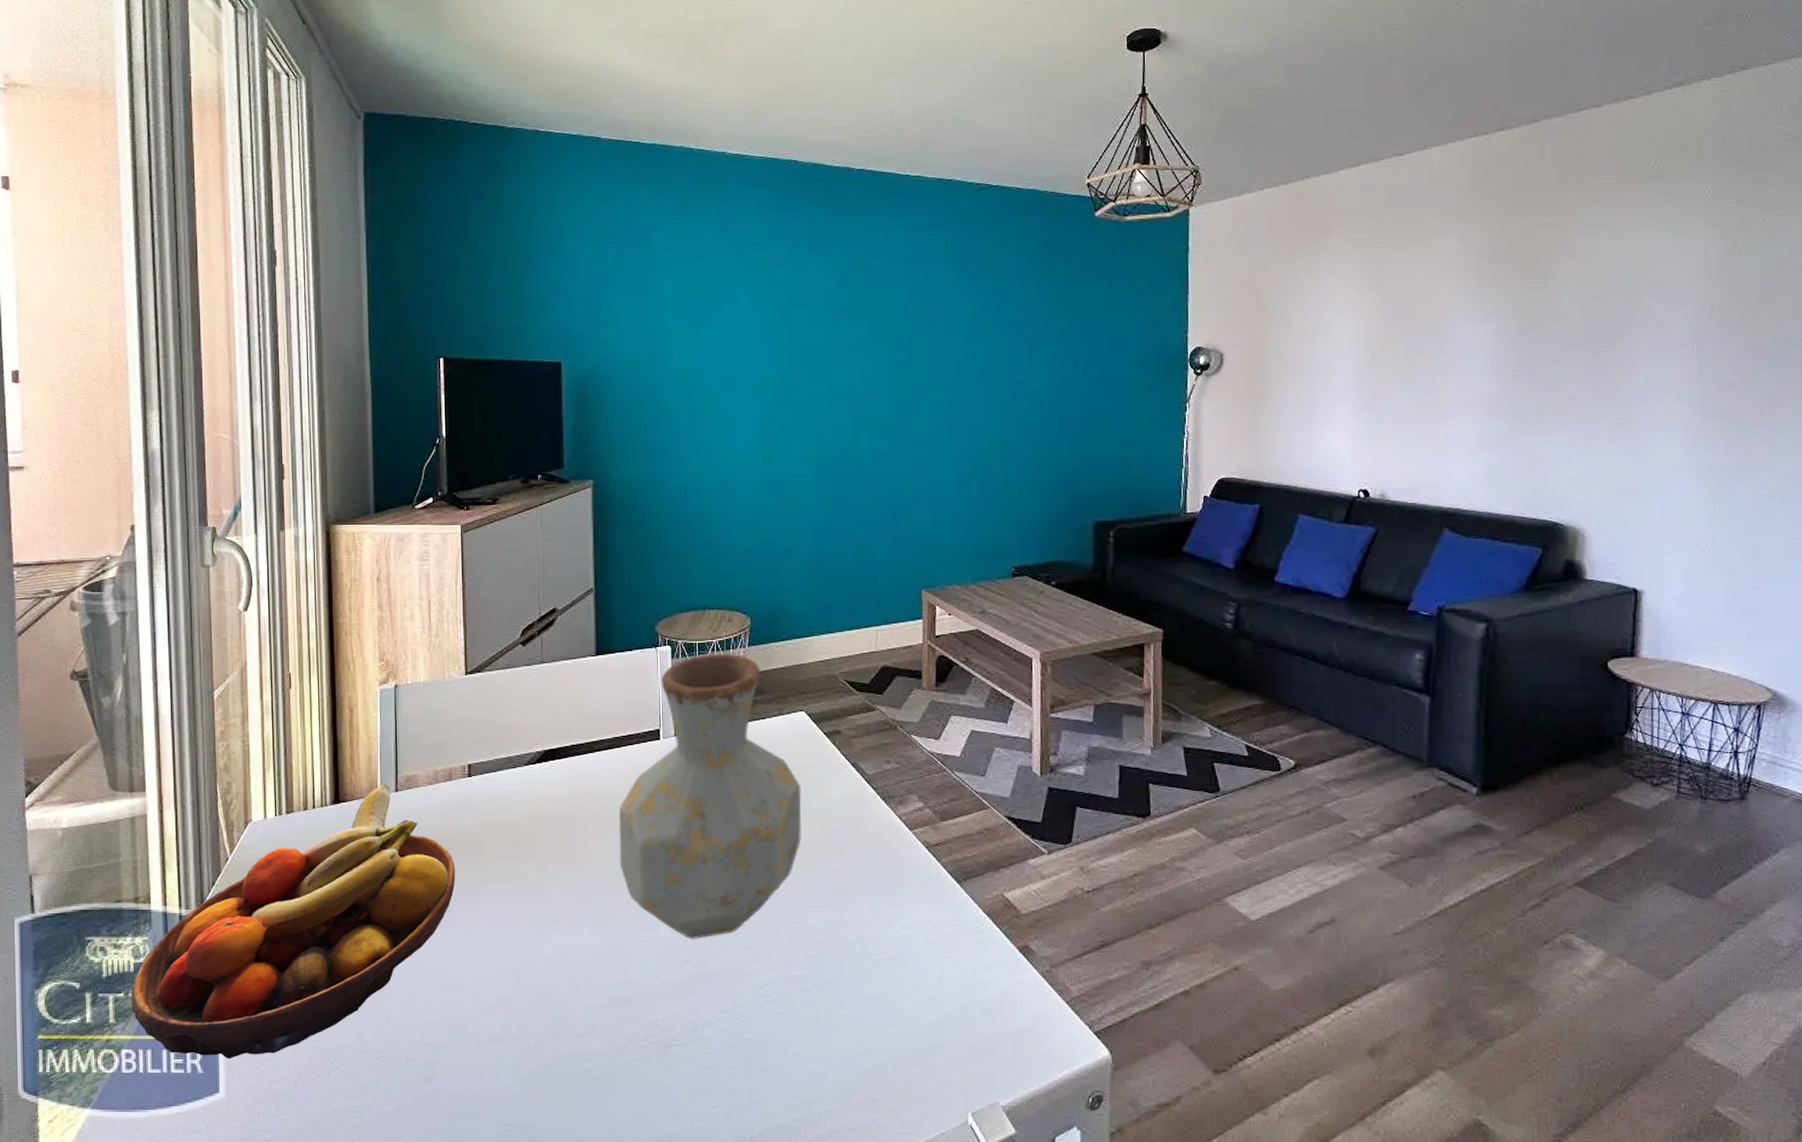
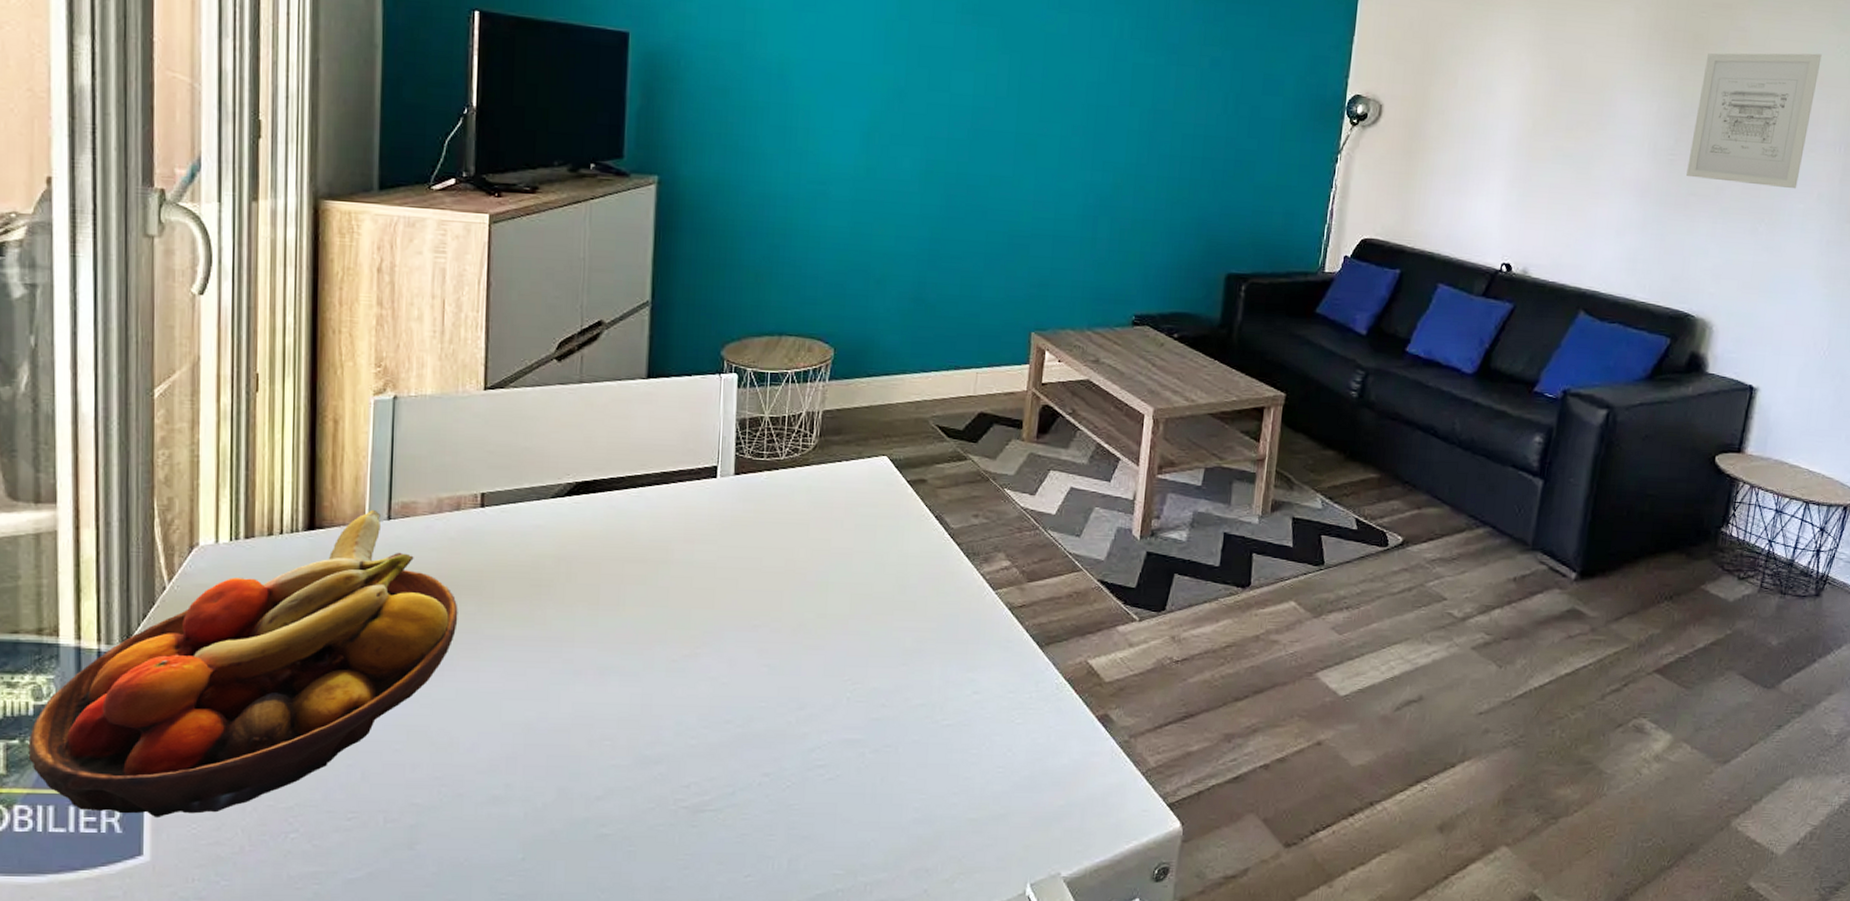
vase: present [619,653,802,940] -> none [658,385,876,698]
wall art: none [1534,259,1659,392] -> present [1686,53,1822,189]

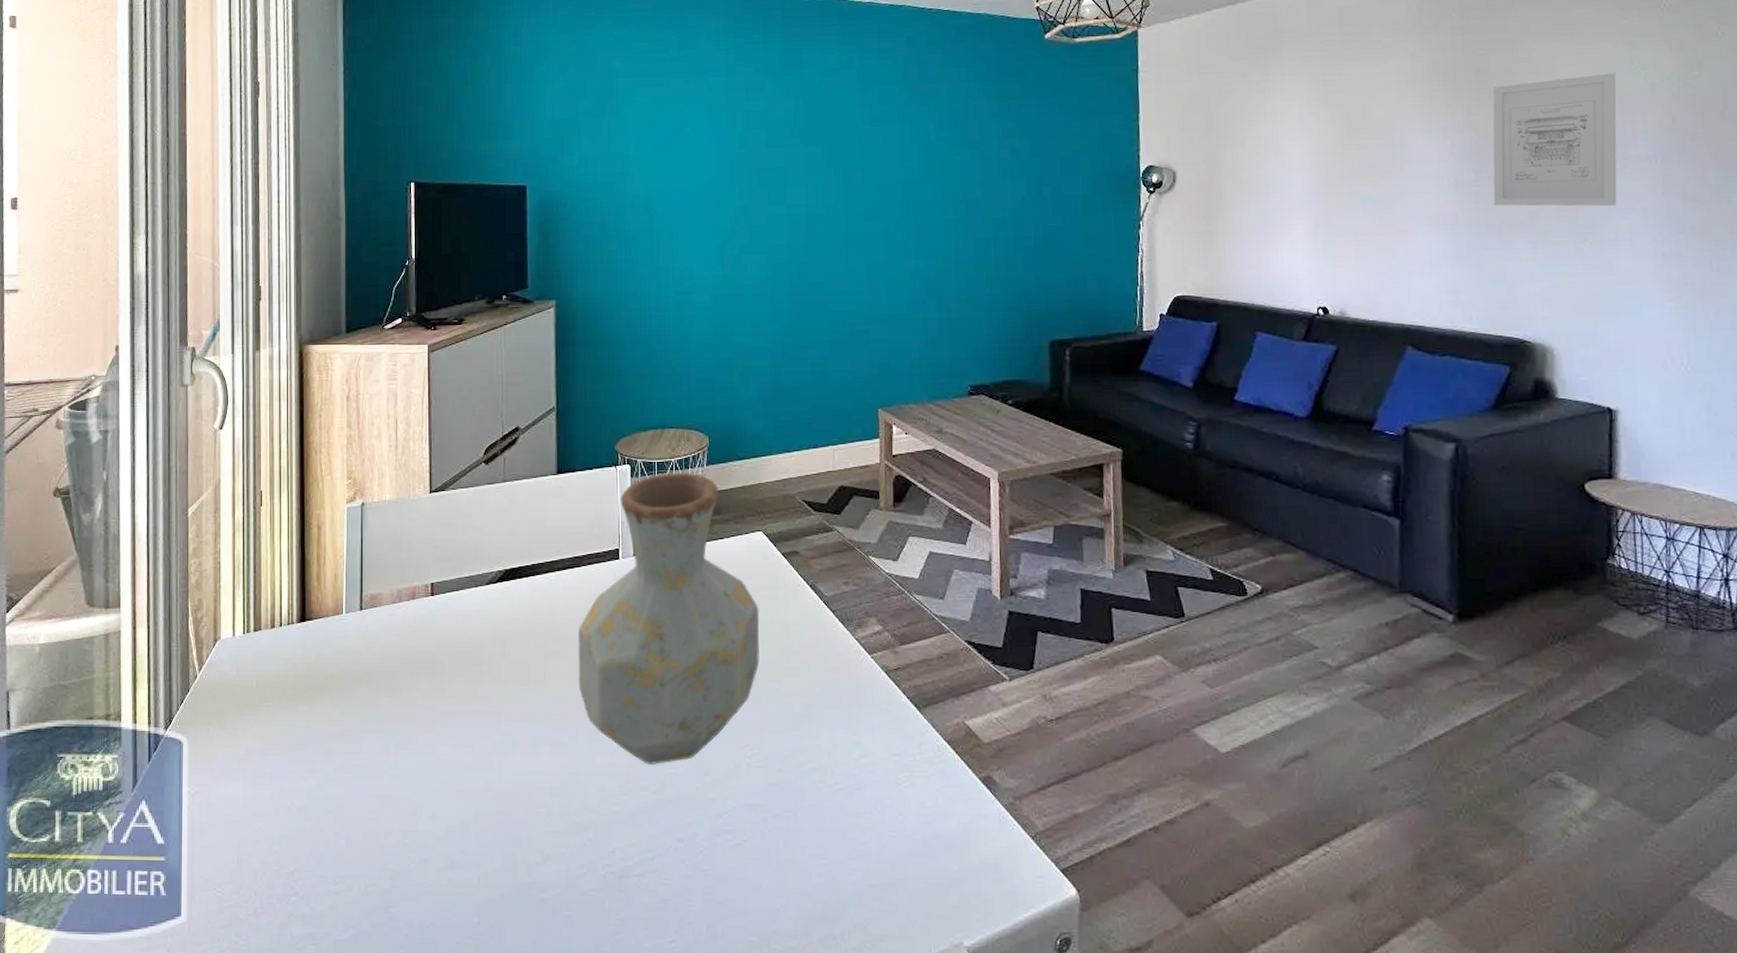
fruit bowl: present [28,509,458,817] -> none [98,601,417,881]
vase: none [658,385,876,698] -> present [578,472,760,766]

